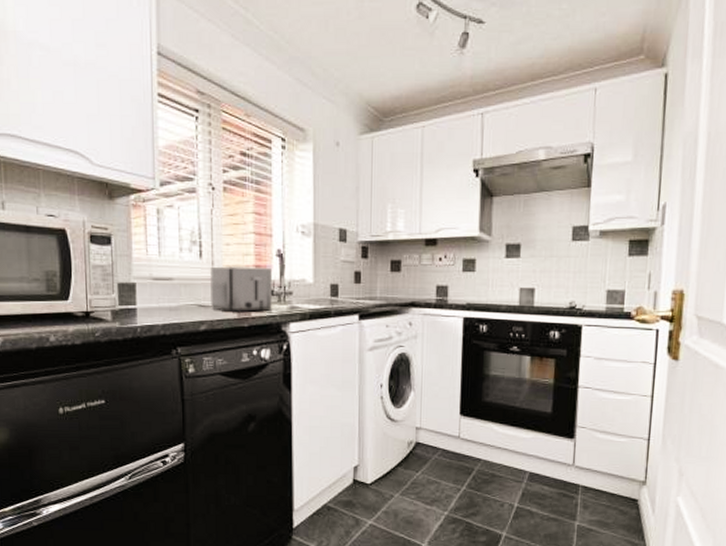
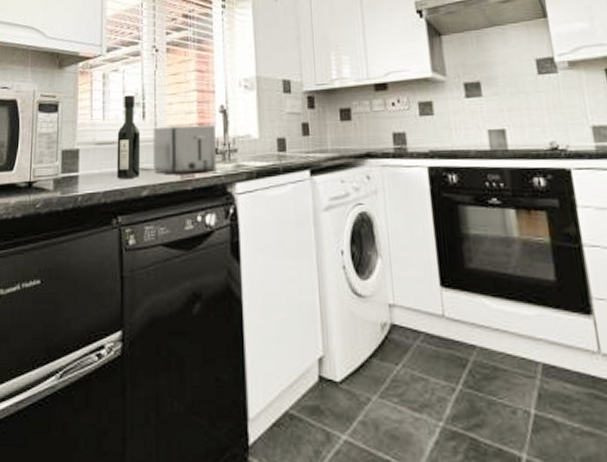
bottle: none [174,232,198,314] -> present [117,95,140,179]

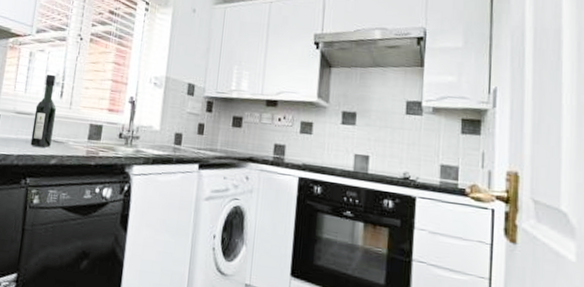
toaster: present [152,124,216,175] -> none [63,106,123,152]

